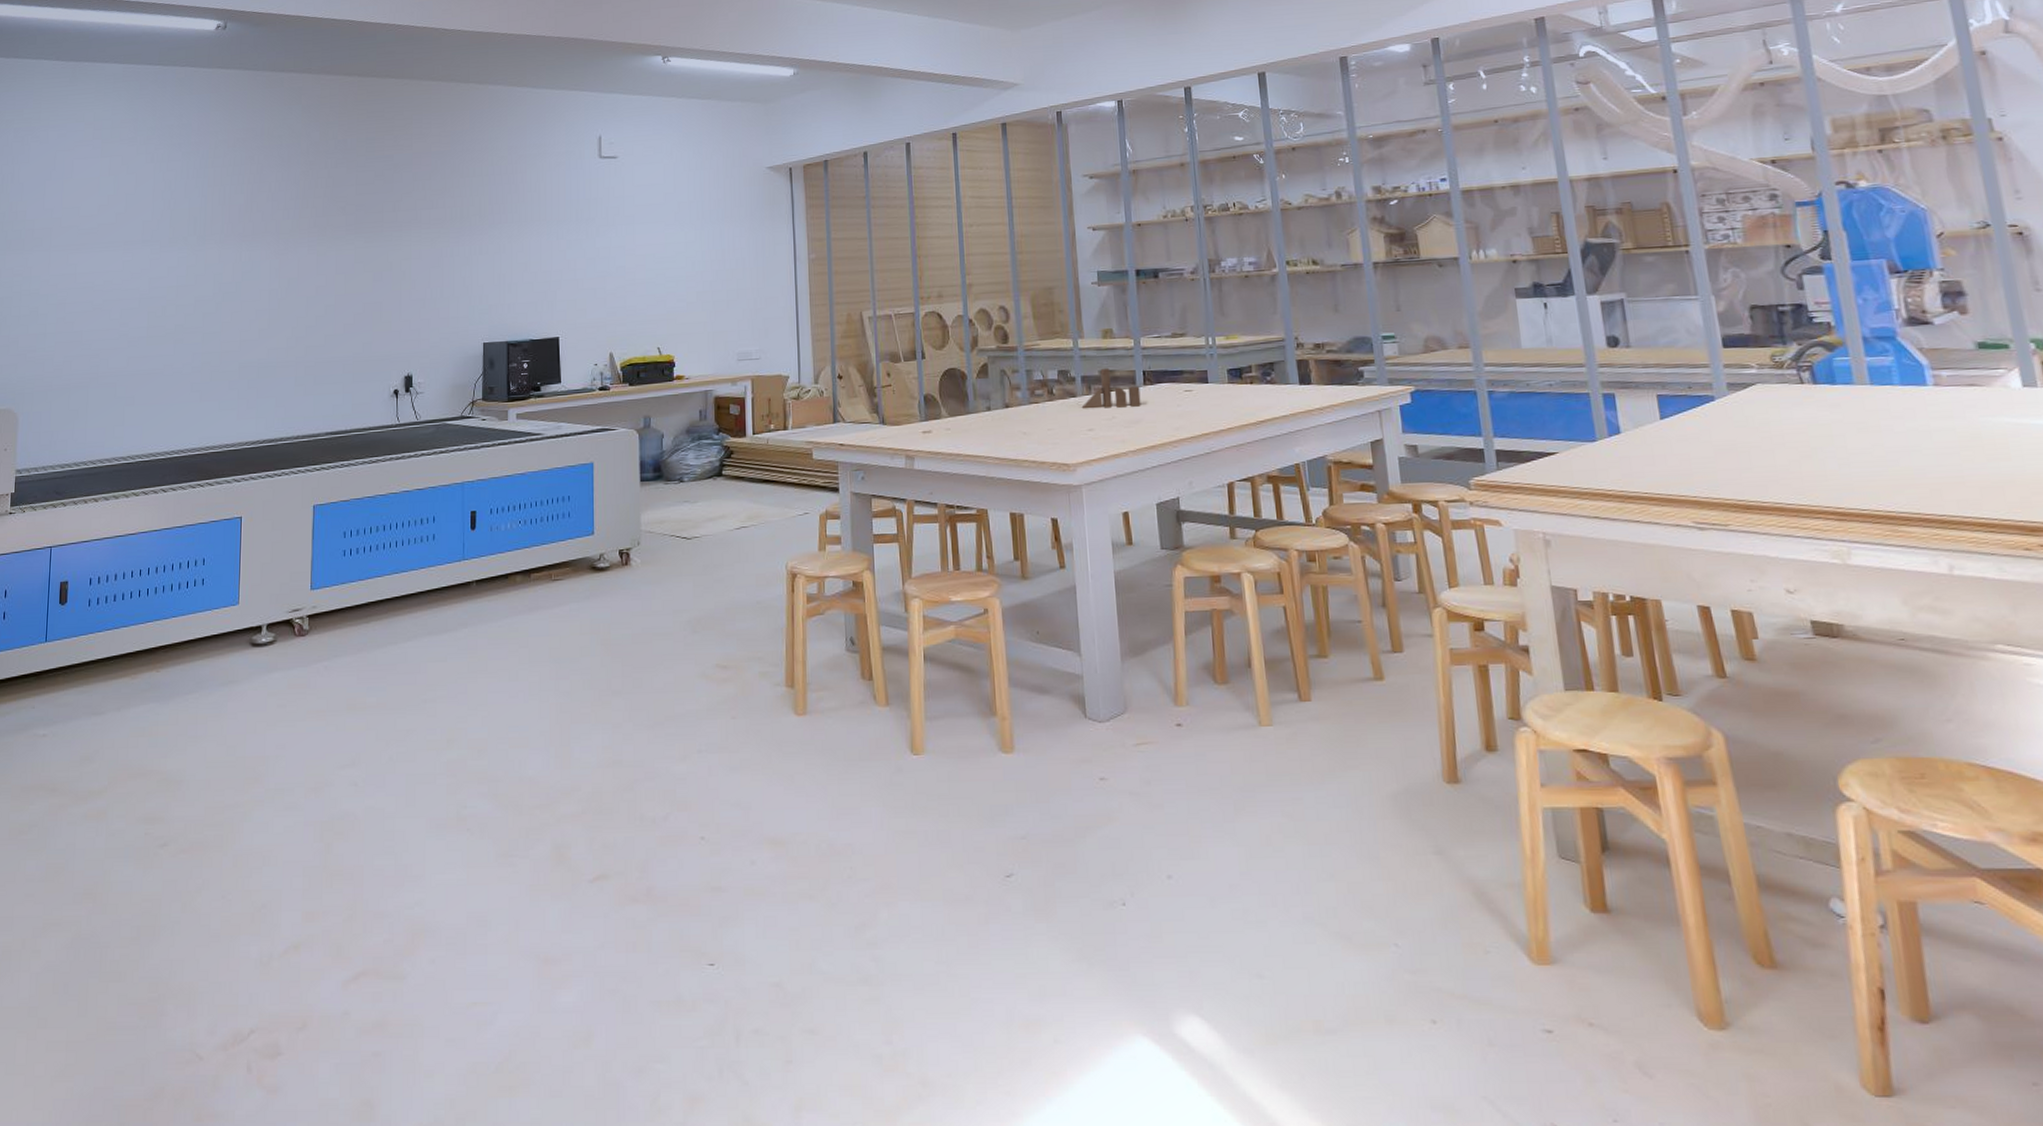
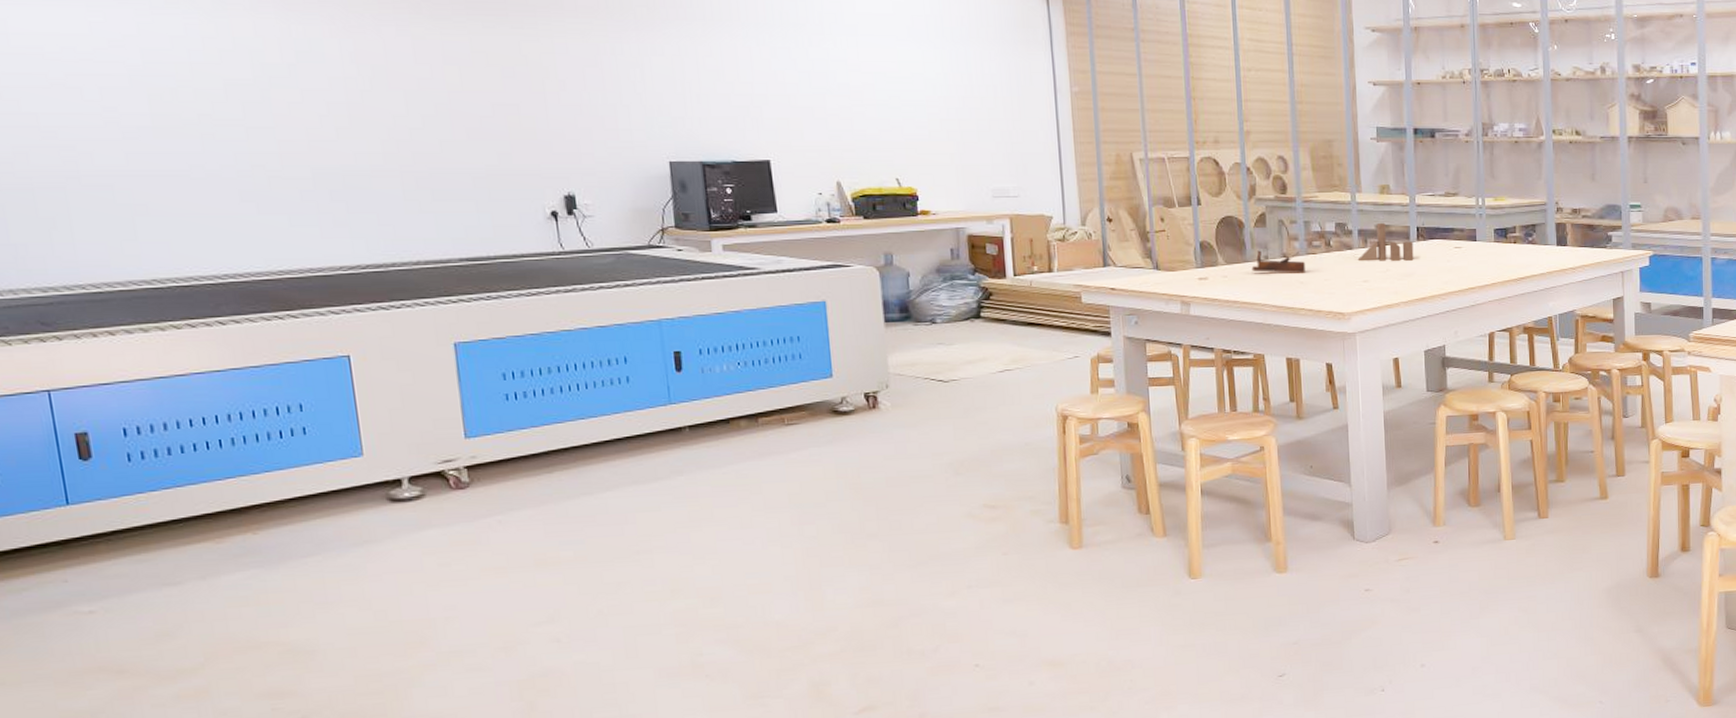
hand plane: none [974,401,1028,424] -> present [1251,250,1305,273]

